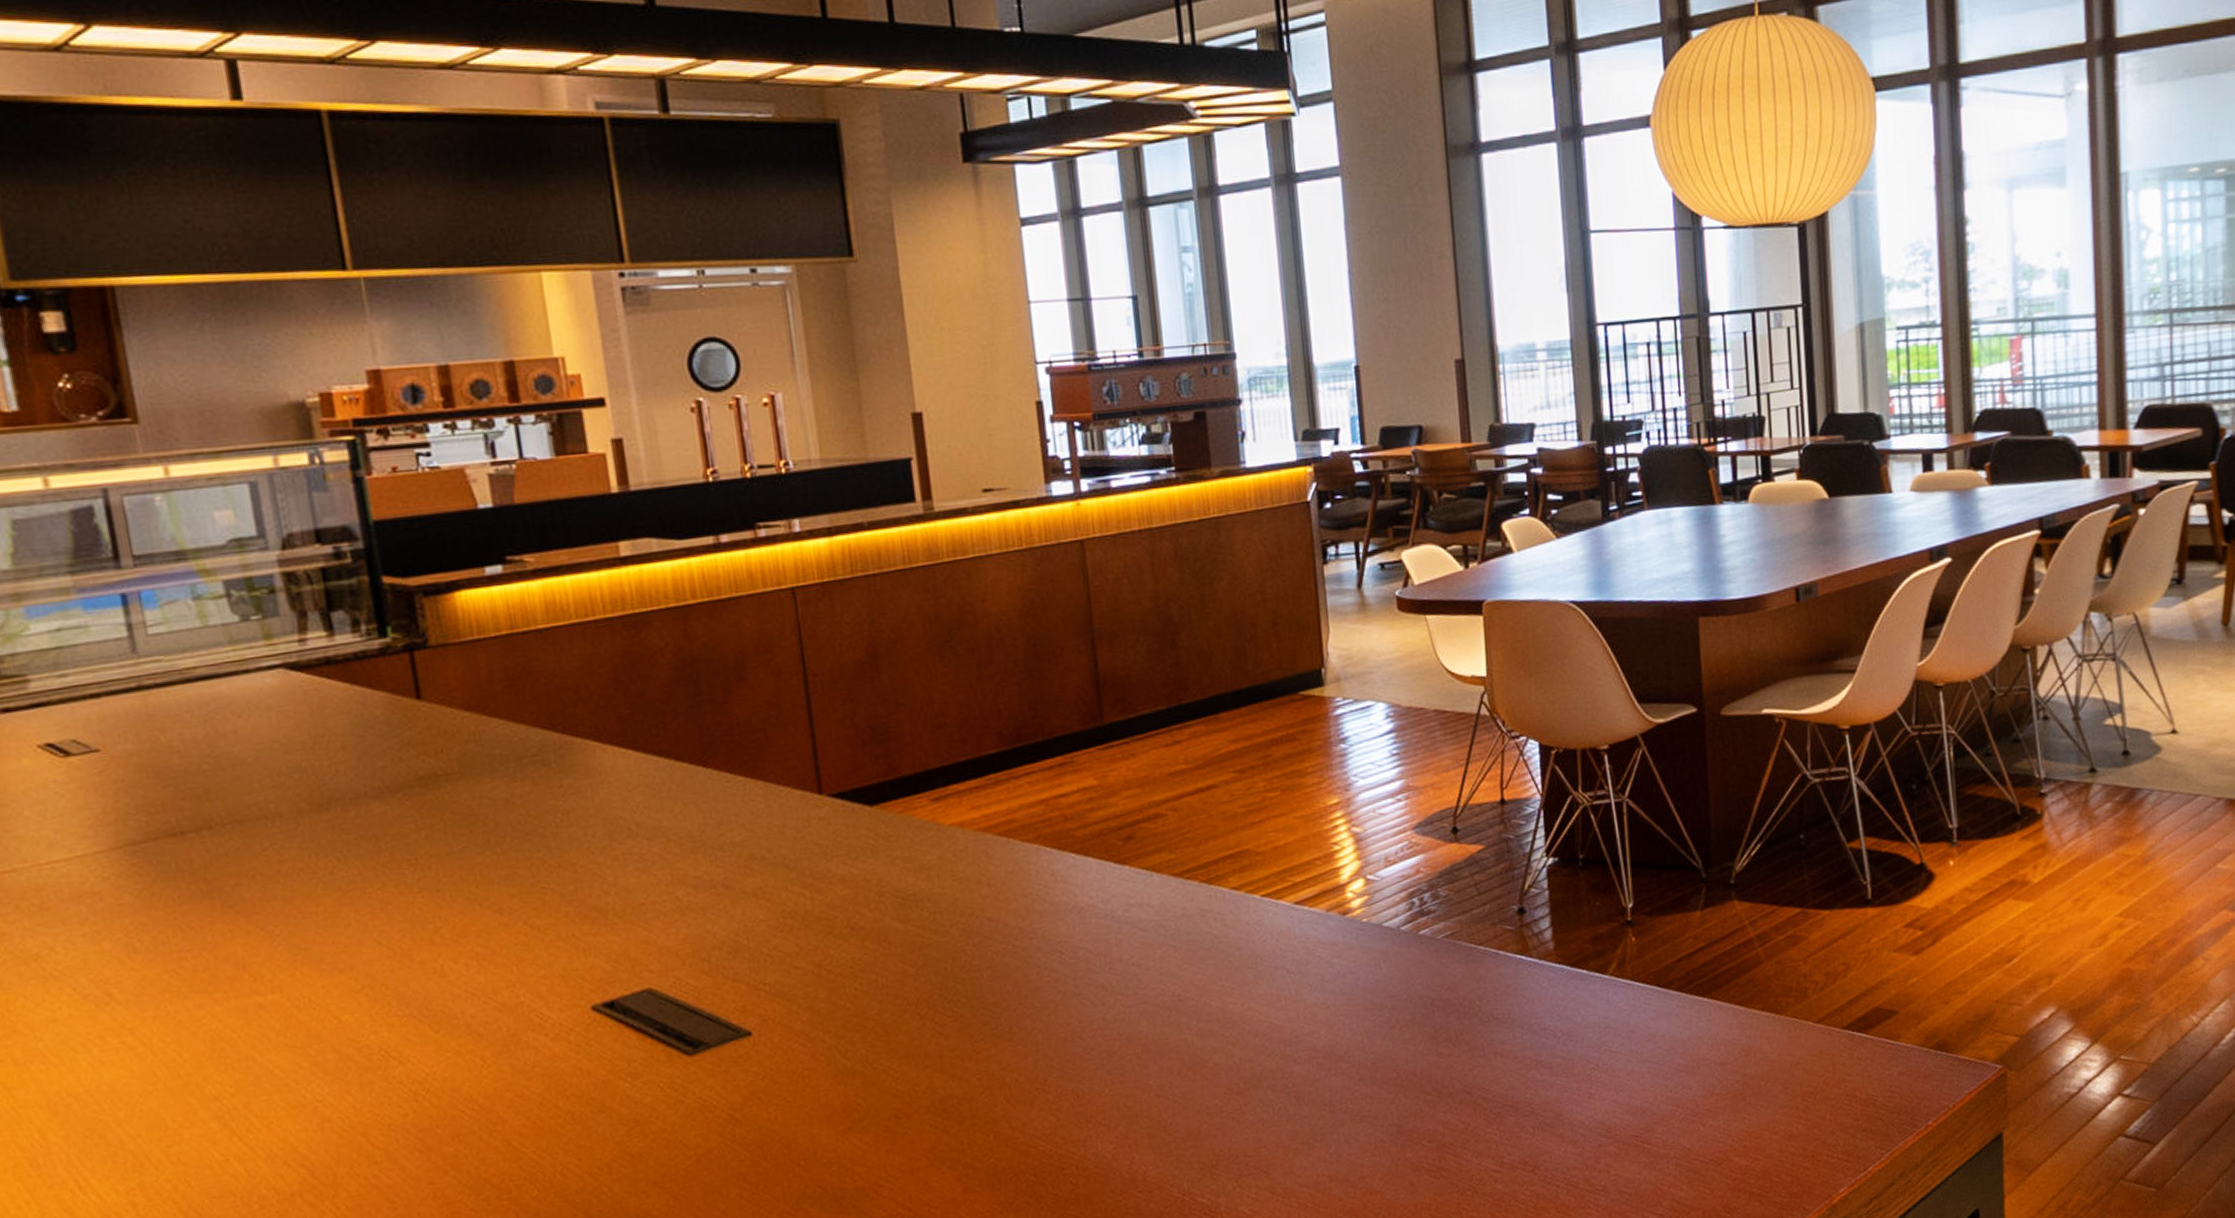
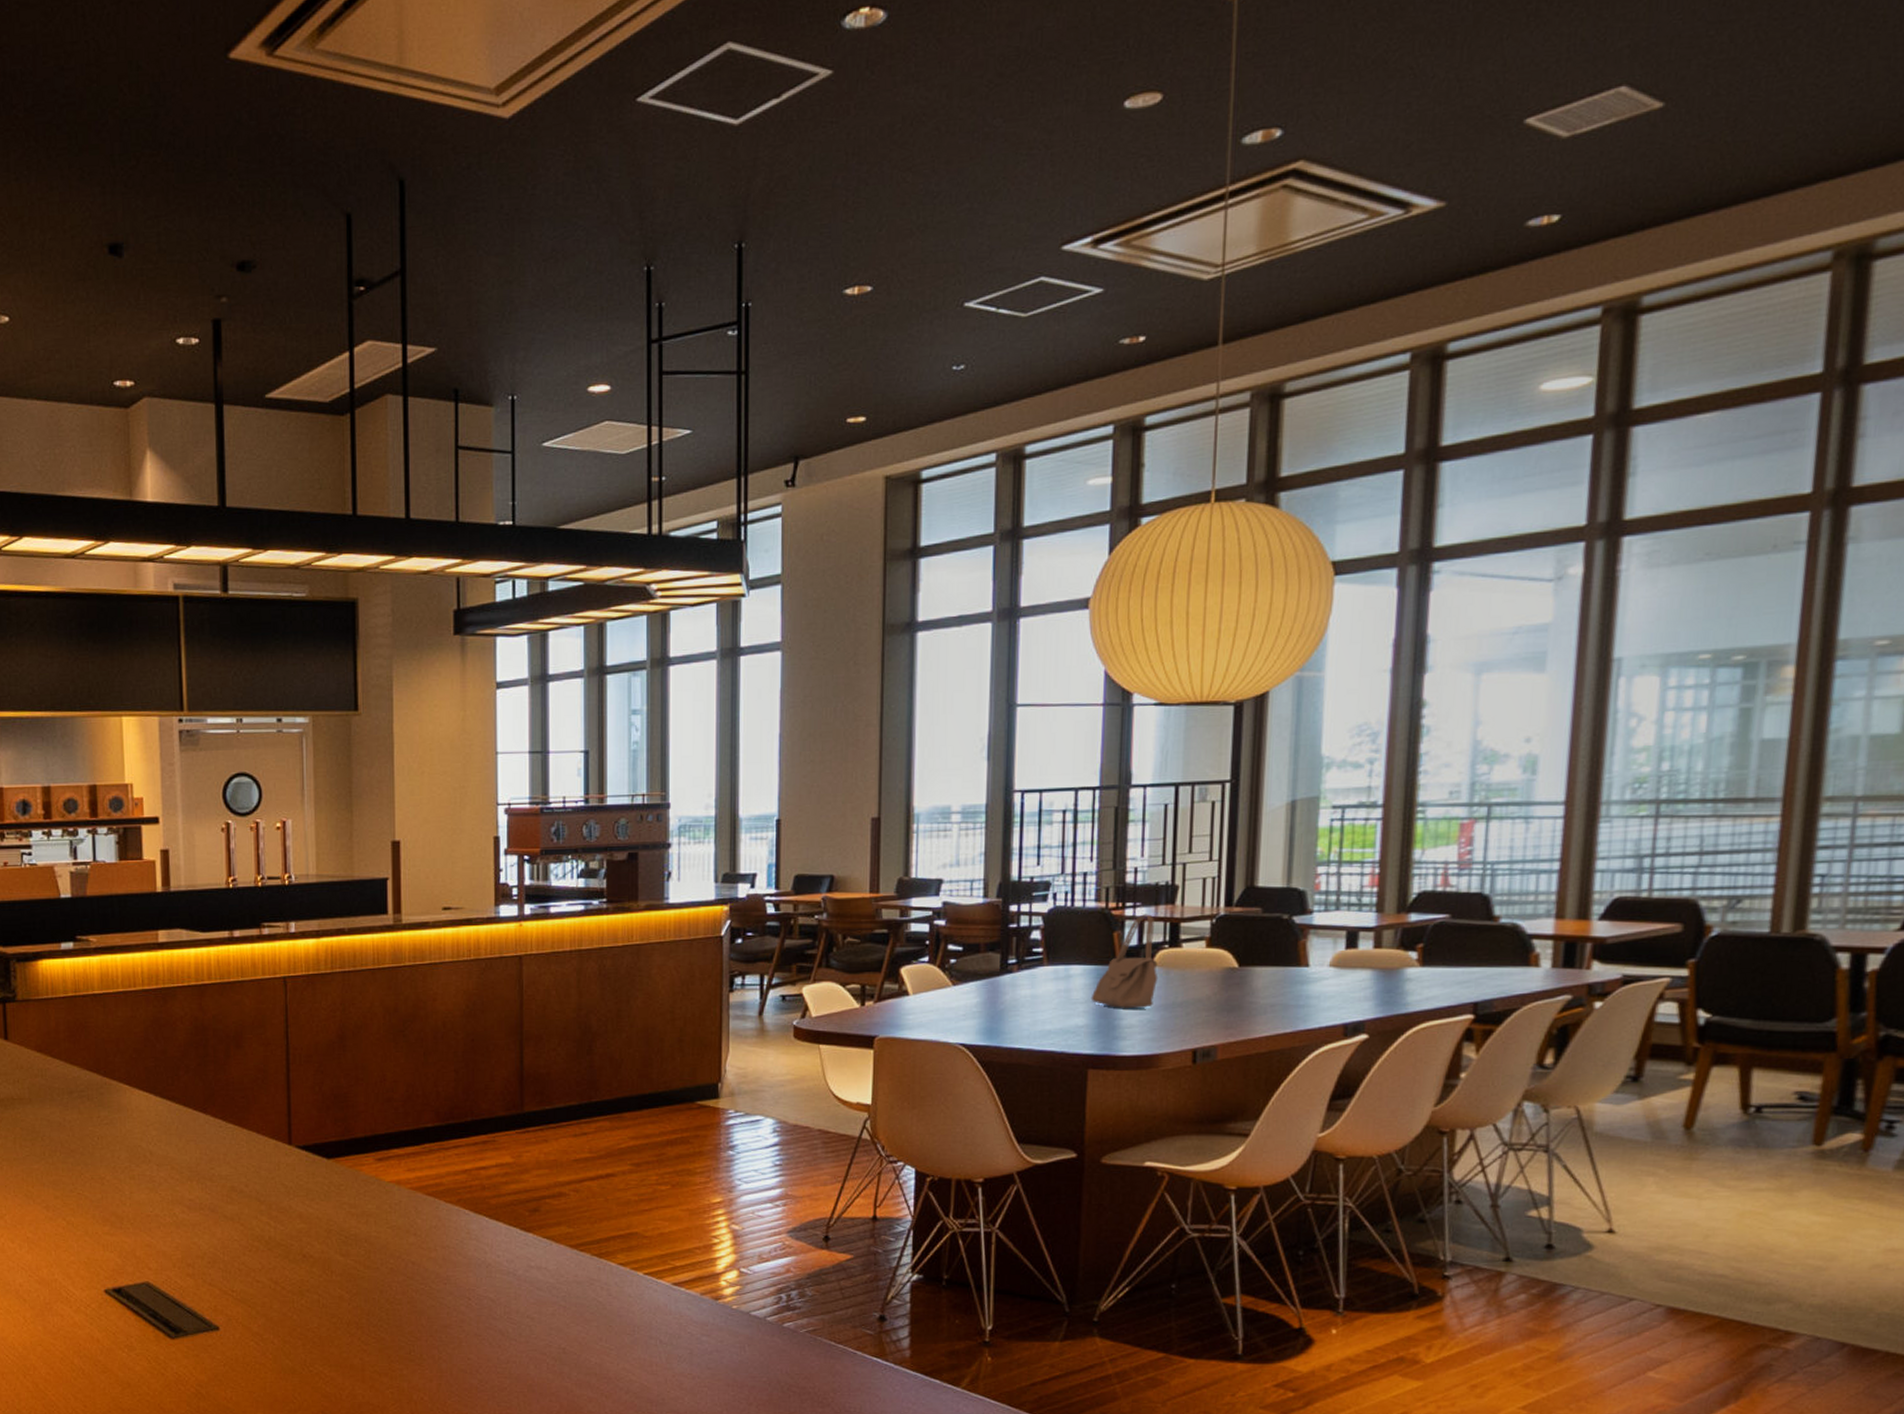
handbag: none [1693,448,1756,550] -> present [1090,914,1159,1009]

